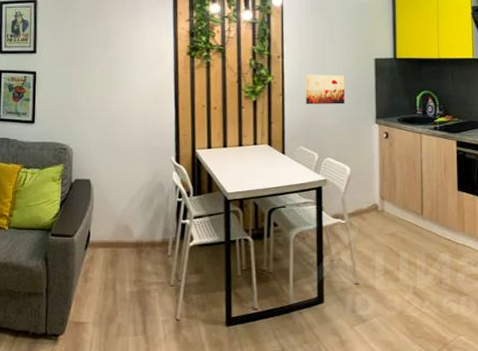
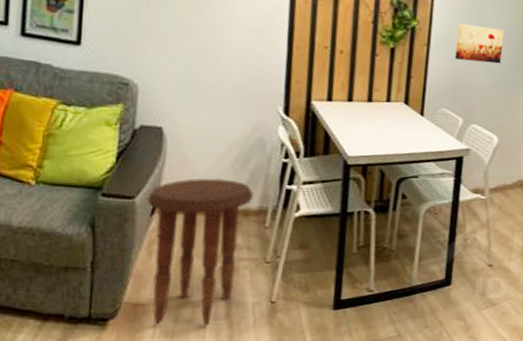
side table: none [82,217,157,341] -> present [147,178,253,326]

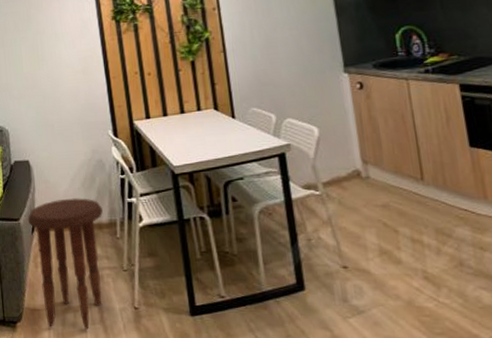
wall art: present [455,23,504,64] -> none [249,20,301,59]

